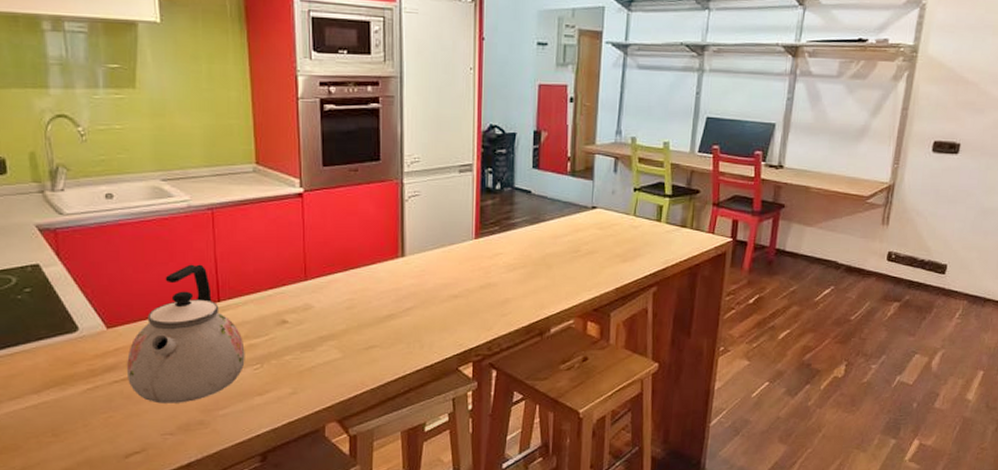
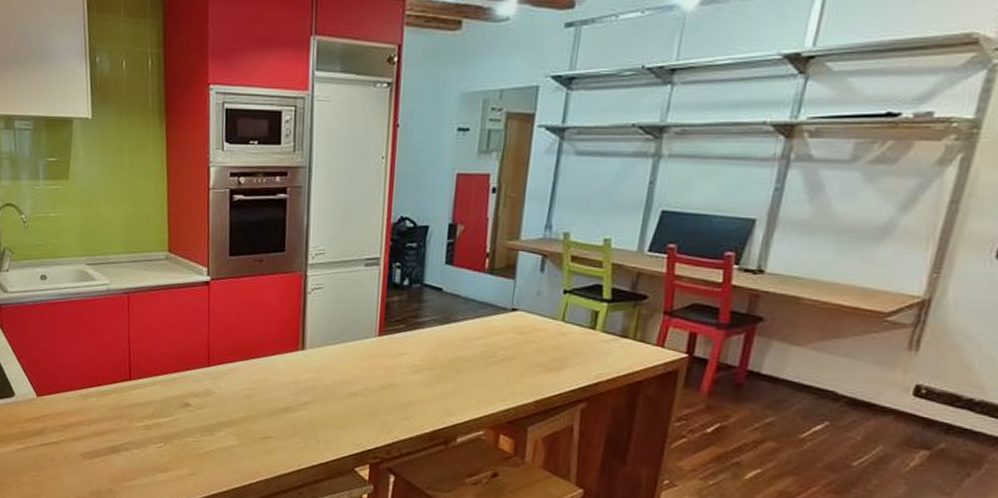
kettle: present [127,264,245,404] -> none [52,343,151,471]

